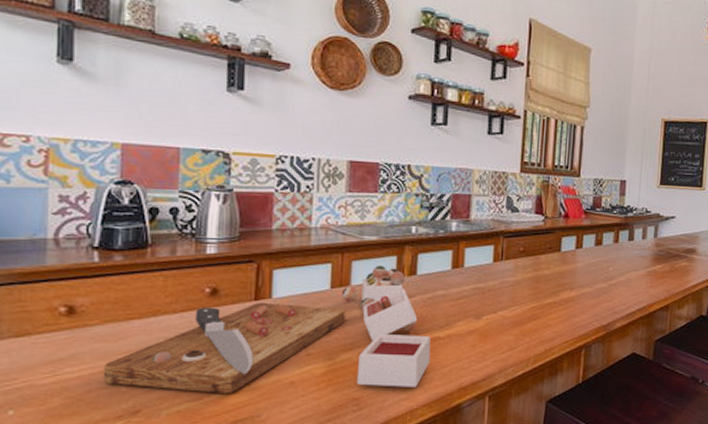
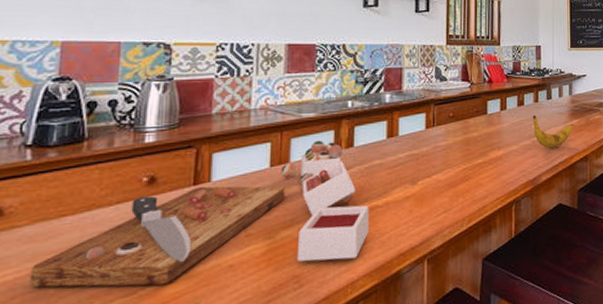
banana: none [610,257,655,294] -> present [533,115,573,148]

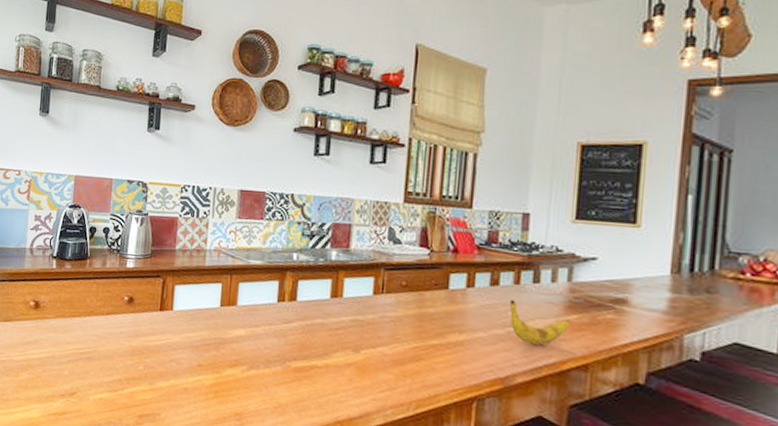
cutting board: present [29,140,370,288] -> none [53,288,308,413]

